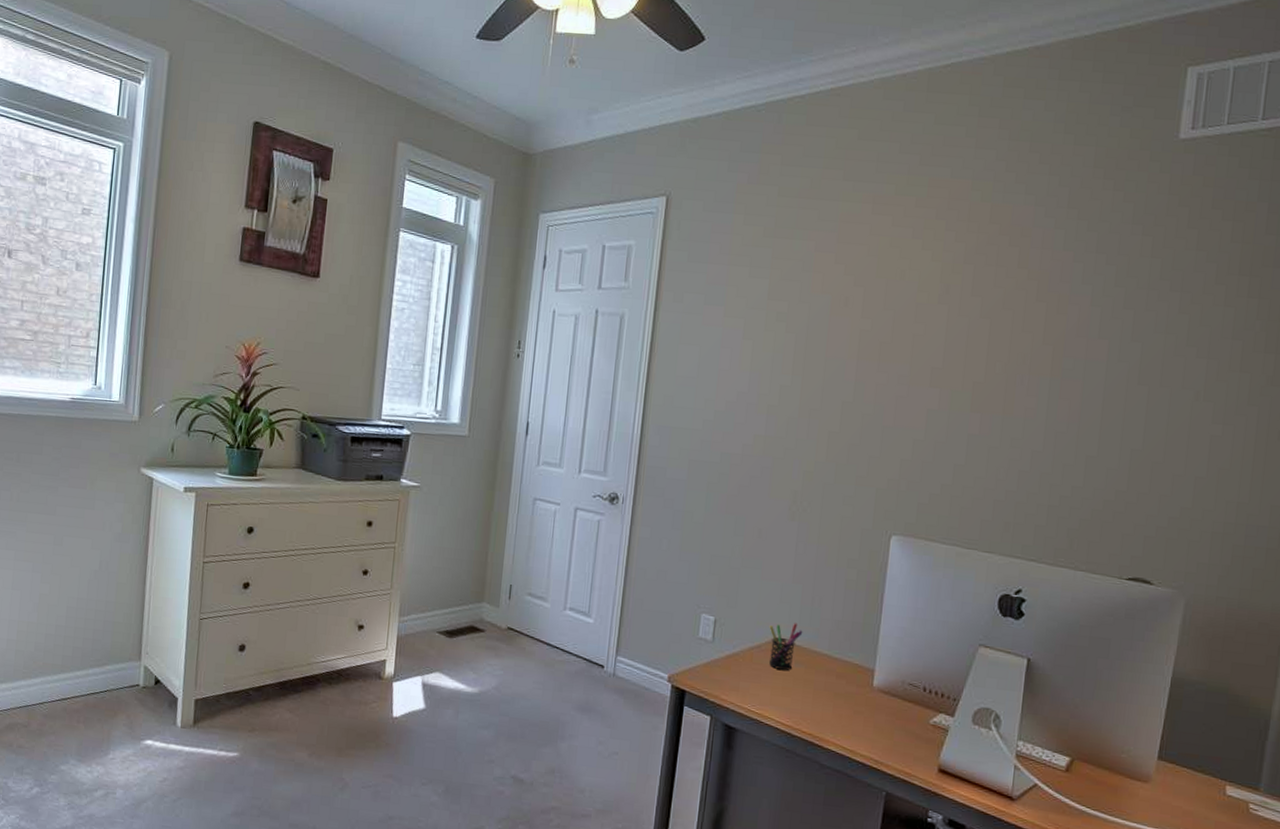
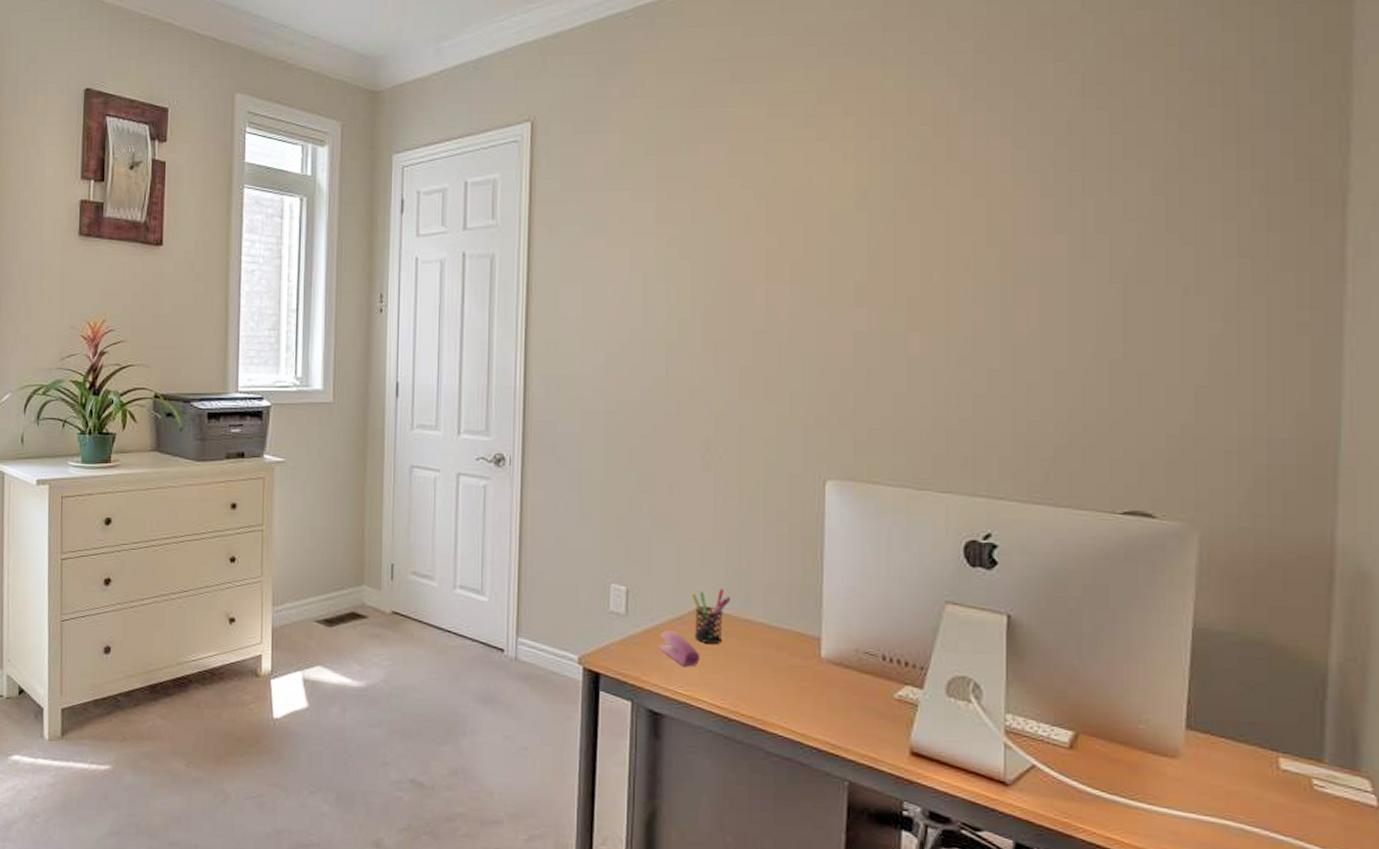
stapler: none [737,656,772,689] -> present [658,630,699,667]

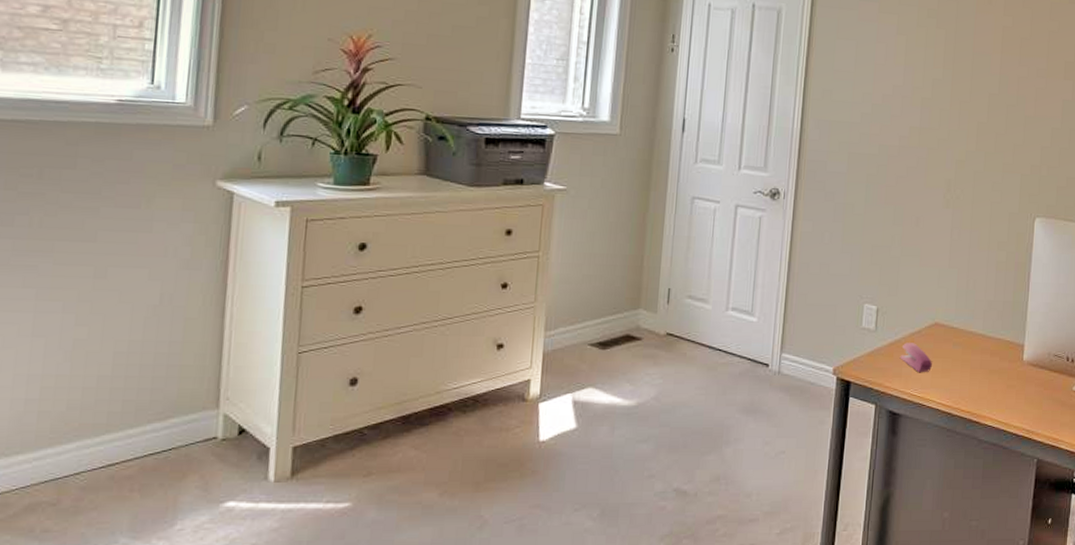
pen holder: present [691,588,731,644] -> none [928,306,959,352]

